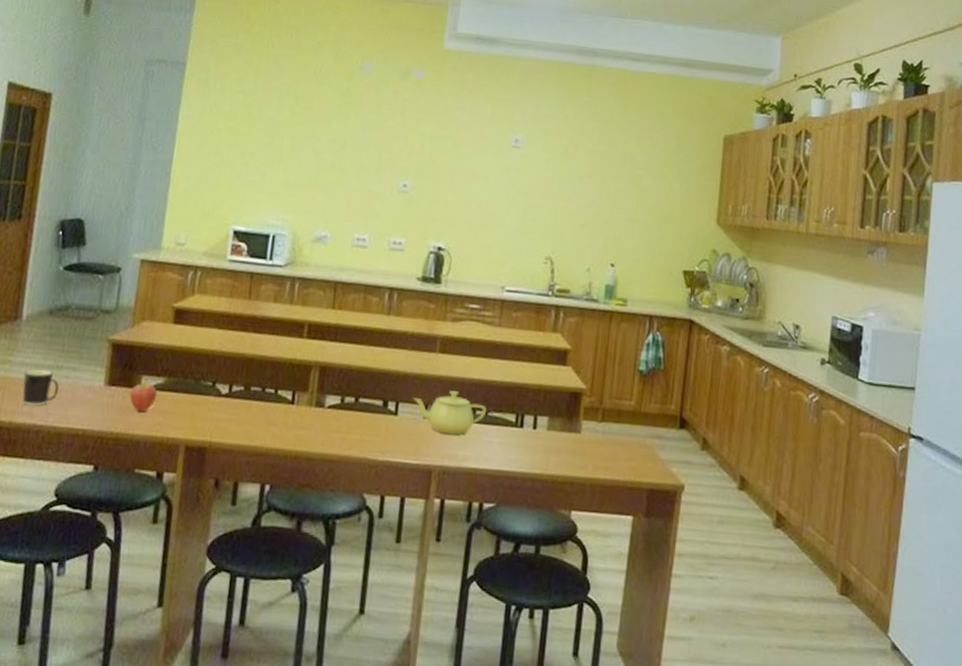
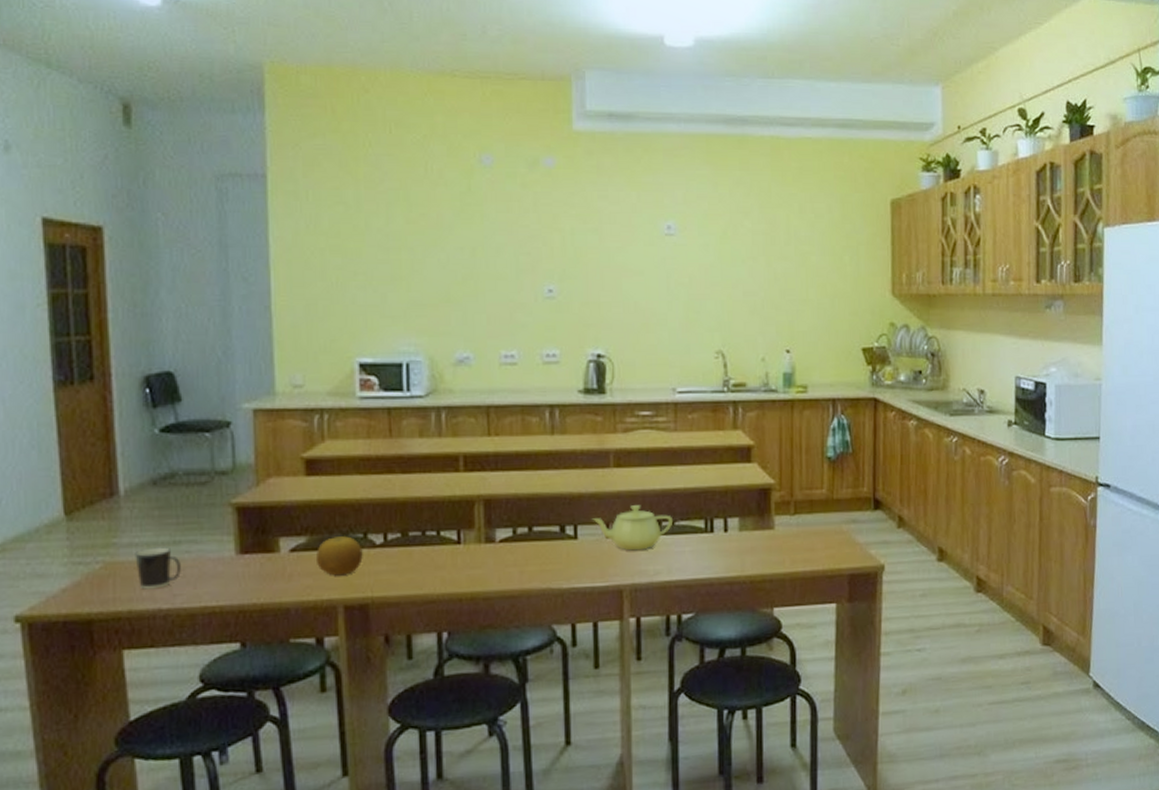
fruit: present [129,379,158,412] -> none [268,541,301,577]
fruit: none [168,382,210,418] -> present [315,536,363,576]

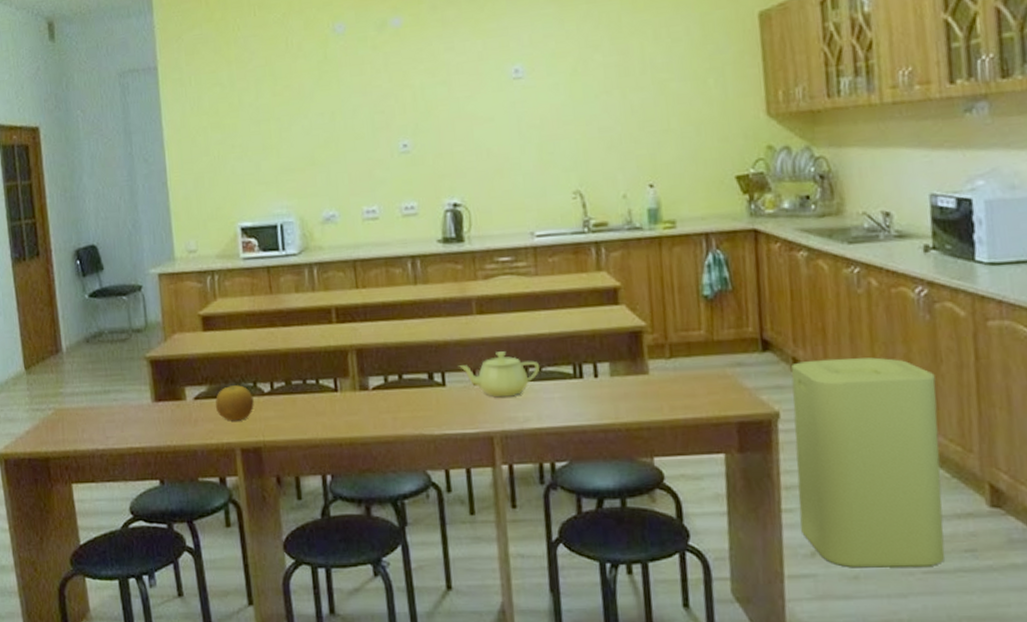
mug: present [135,547,181,590] -> none [76,396,111,433]
trash can: none [895,517,1009,703] -> present [791,357,945,568]

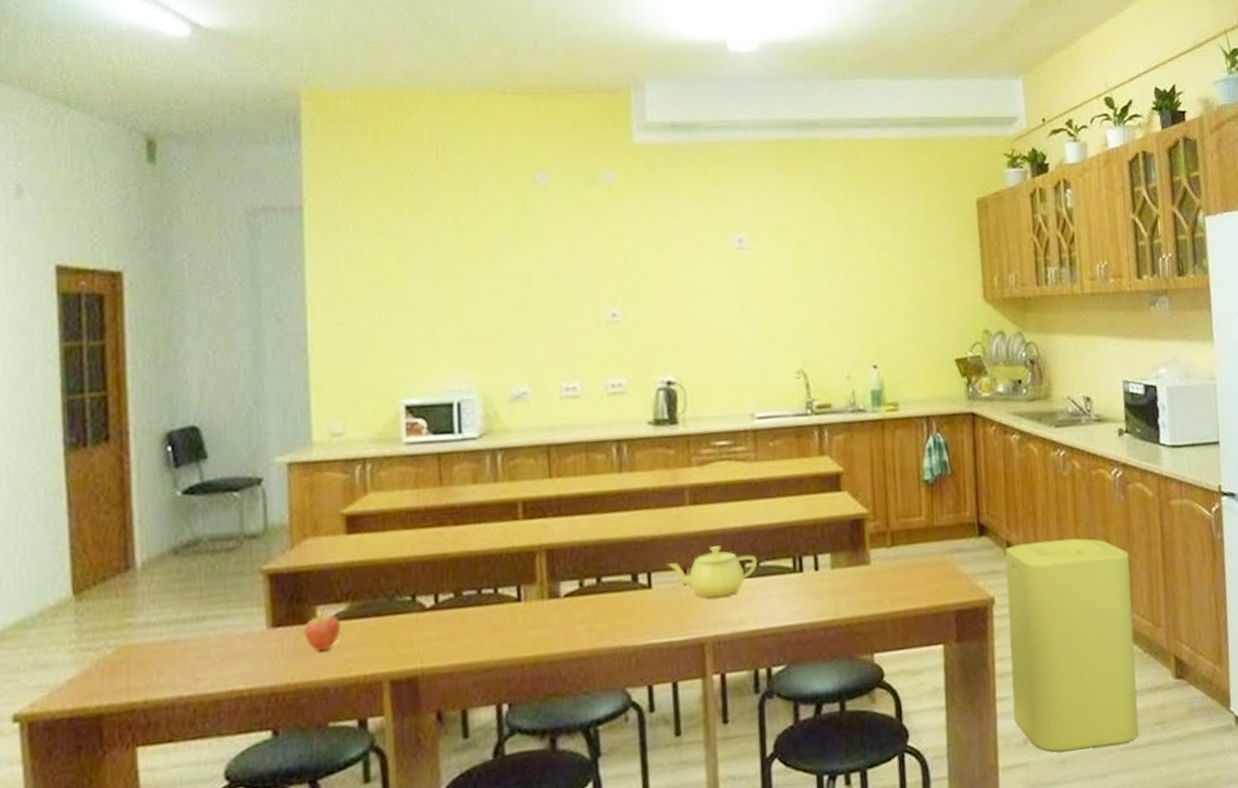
fruit: none [177,390,204,423] -> present [304,609,341,652]
fruit: present [215,385,254,421] -> none [357,600,411,647]

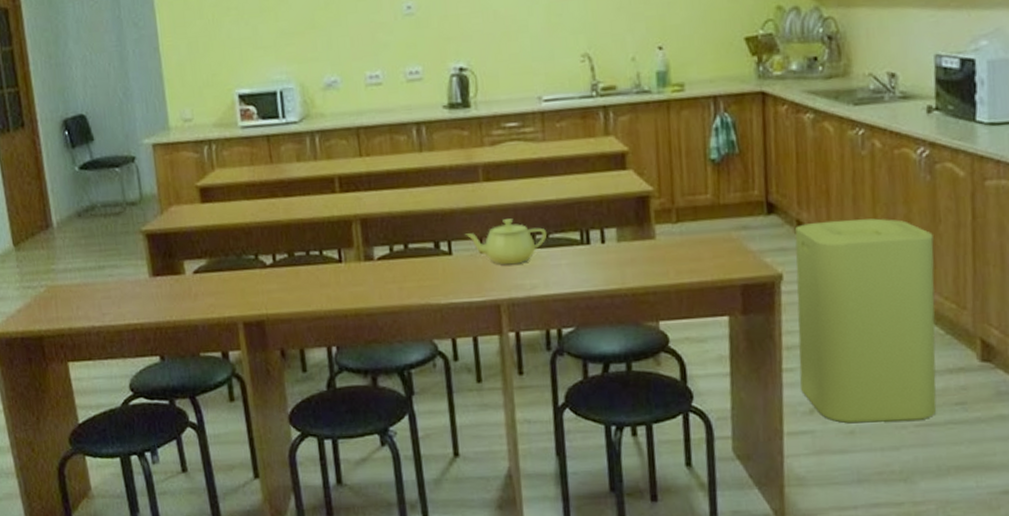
fruit: present [304,609,341,652] -> none [176,263,204,297]

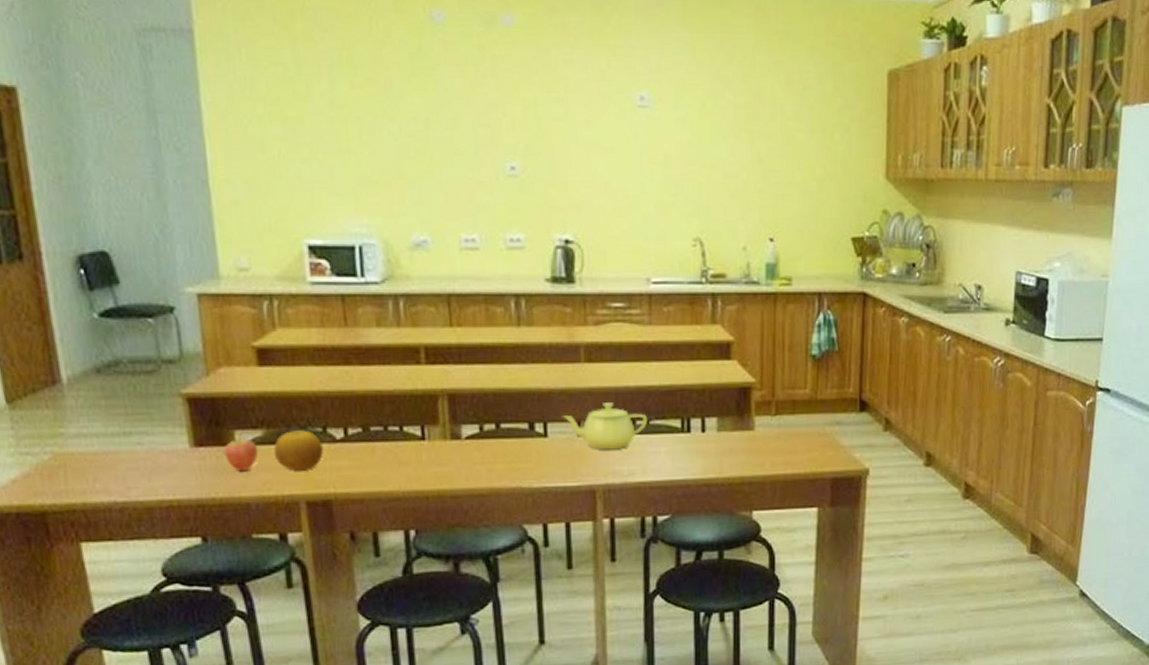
fruit: none [176,263,204,297] -> present [224,434,259,472]
fruit: none [215,258,256,295] -> present [273,430,323,471]
trash can: present [795,218,937,424] -> none [877,420,1001,609]

